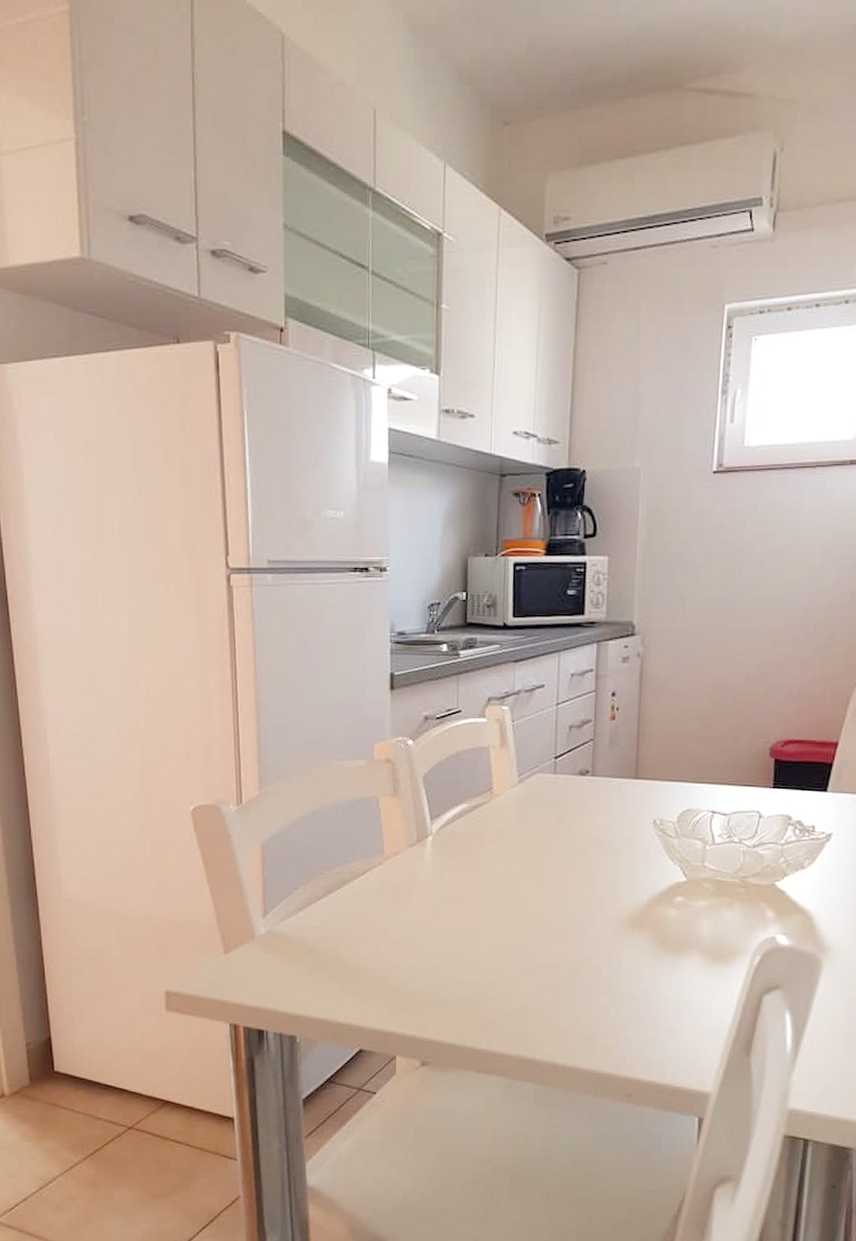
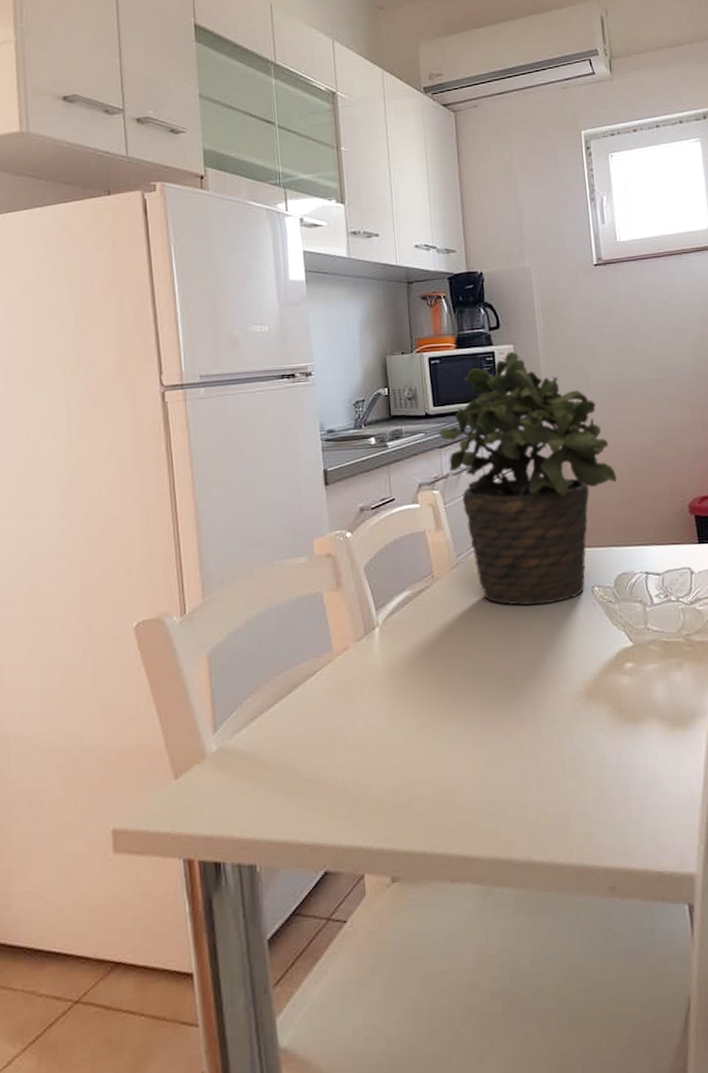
potted plant: none [514,564,699,832] -> present [438,351,618,606]

